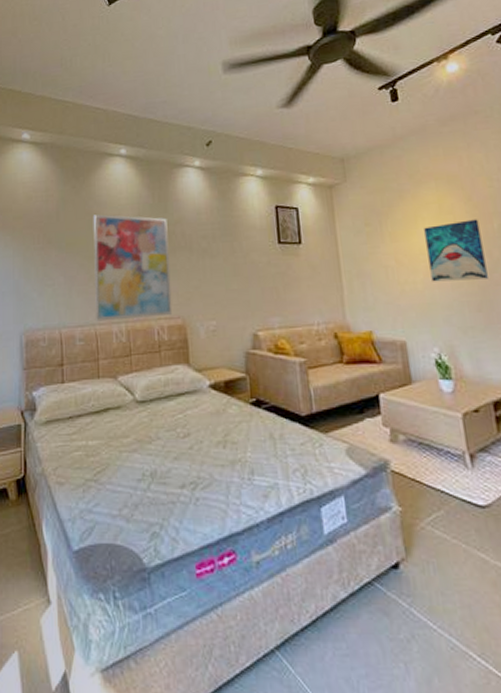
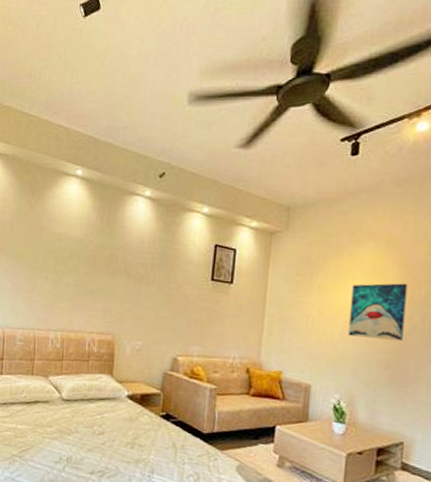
wall art: present [93,214,173,321] -> none [36,230,112,331]

